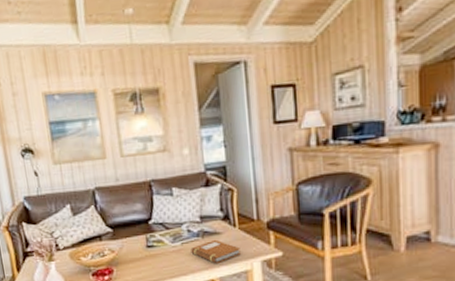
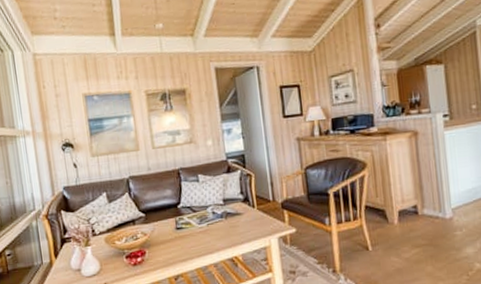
notebook: present [191,239,241,264] -> none [215,219,260,242]

